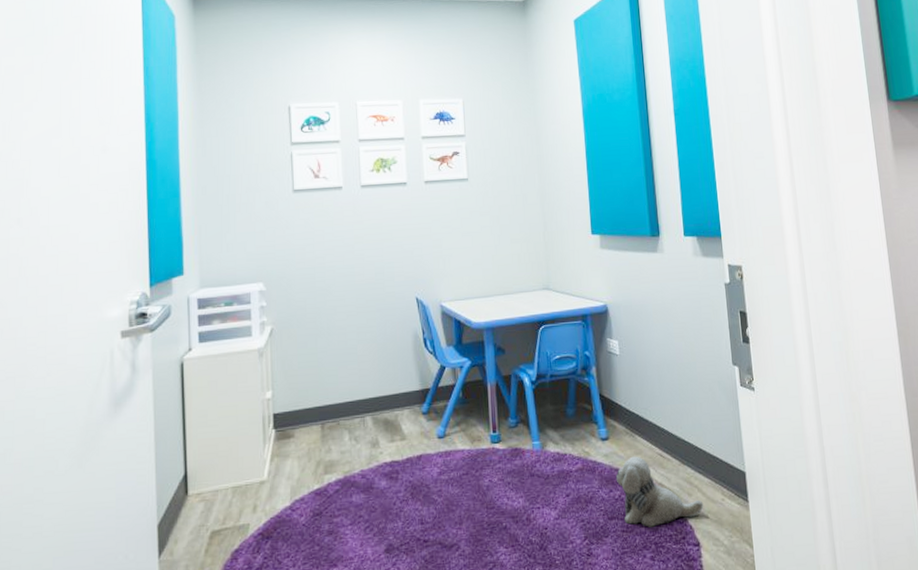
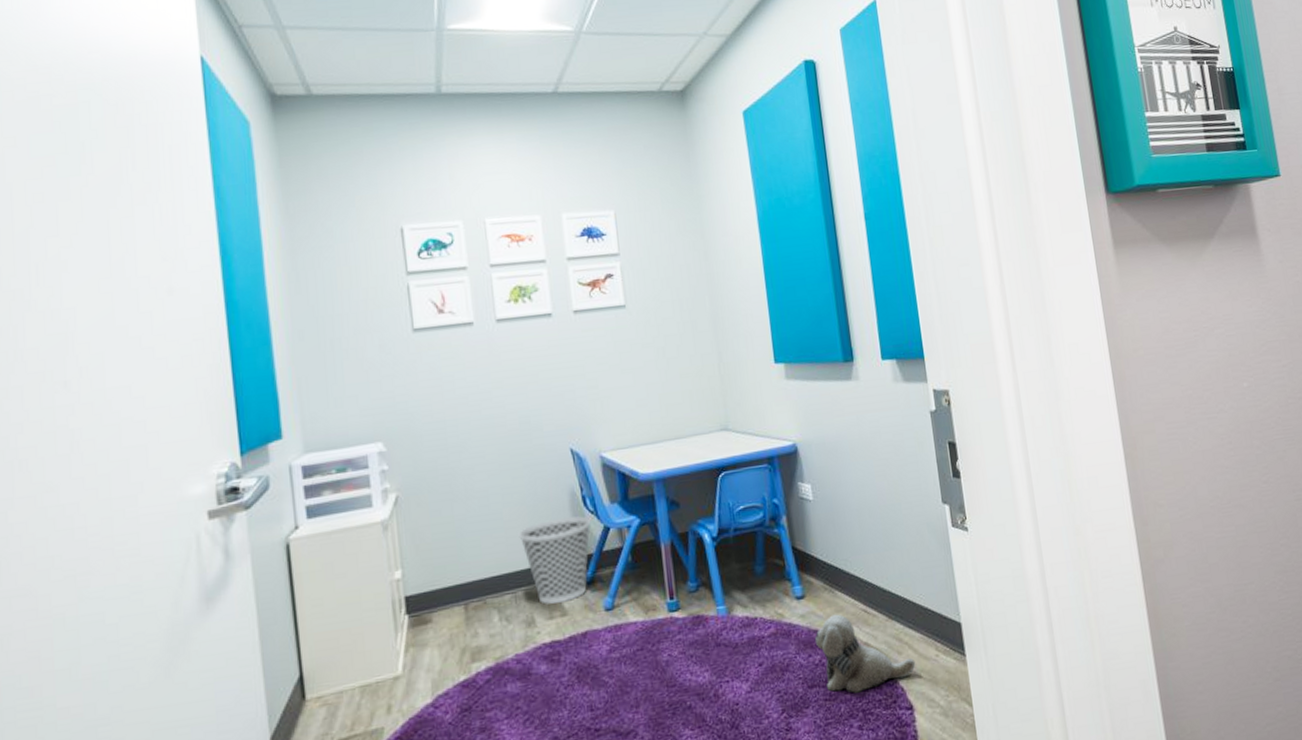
wastebasket: none [369,355,430,429] -> present [518,516,591,605]

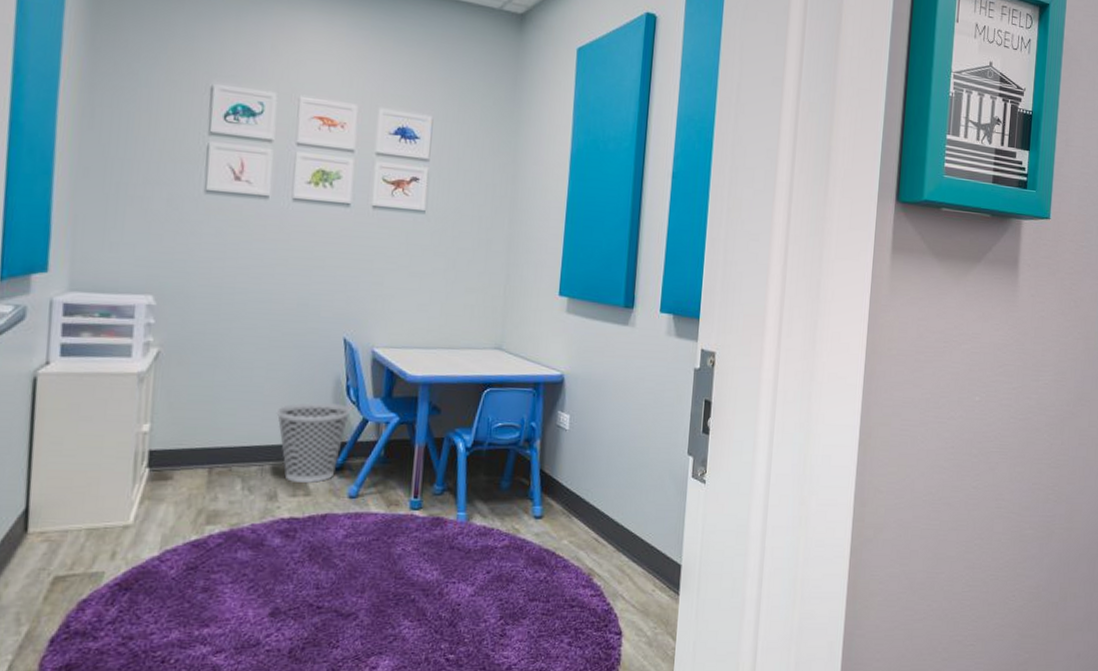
plush toy: present [815,614,916,693] -> none [544,538,633,612]

